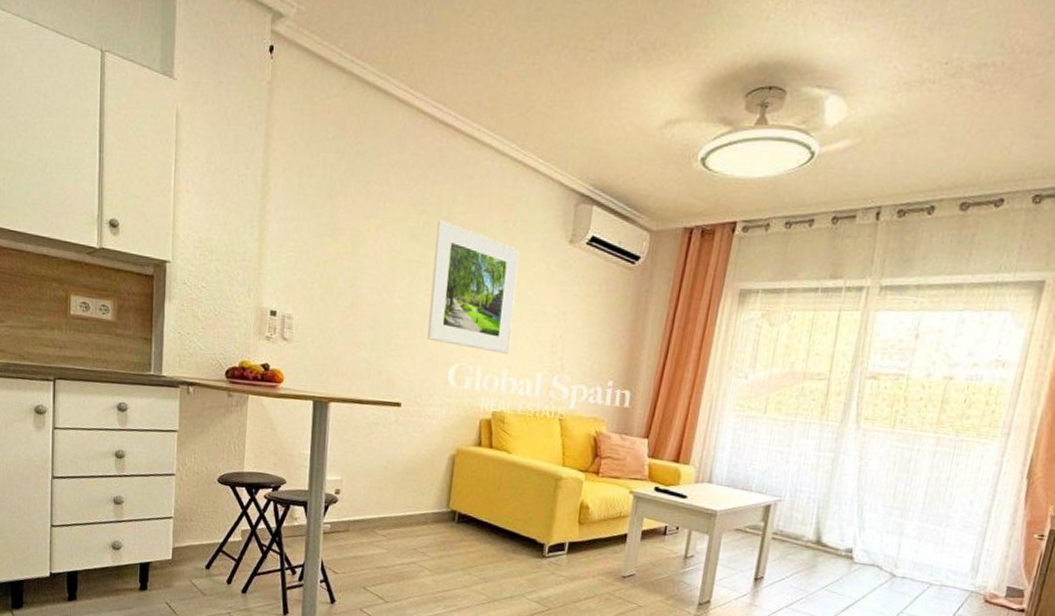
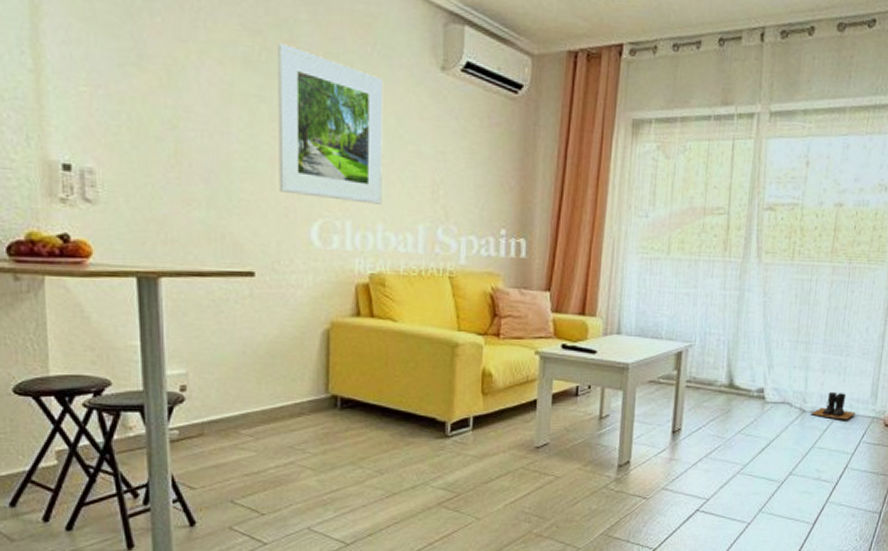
boots: none [902,560,953,591] -> present [811,391,856,420]

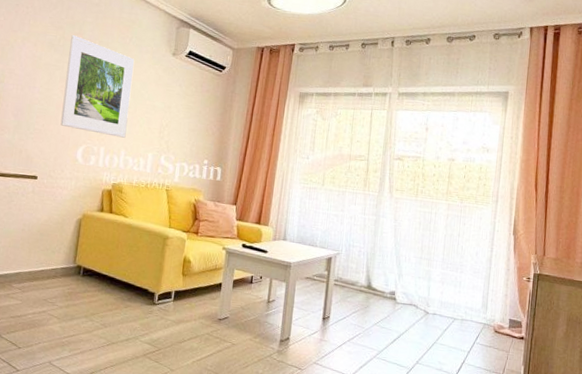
boots: present [811,391,856,420] -> none [433,299,471,324]

